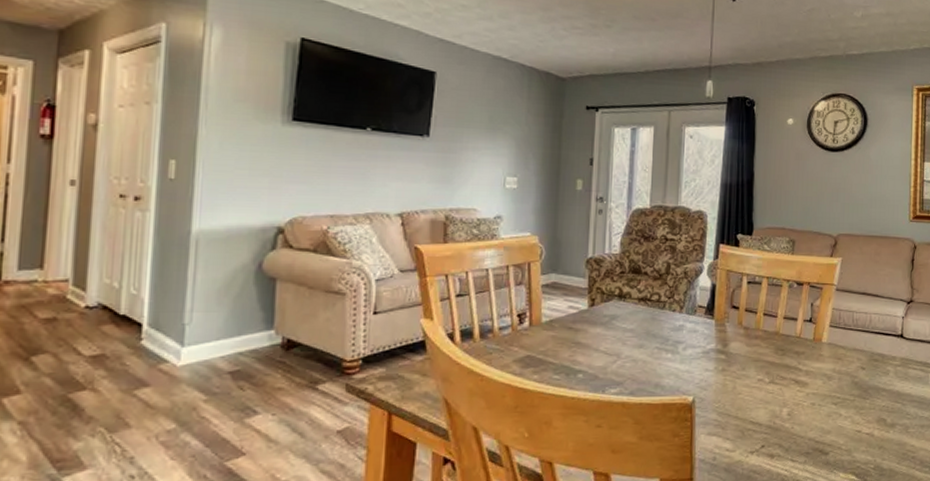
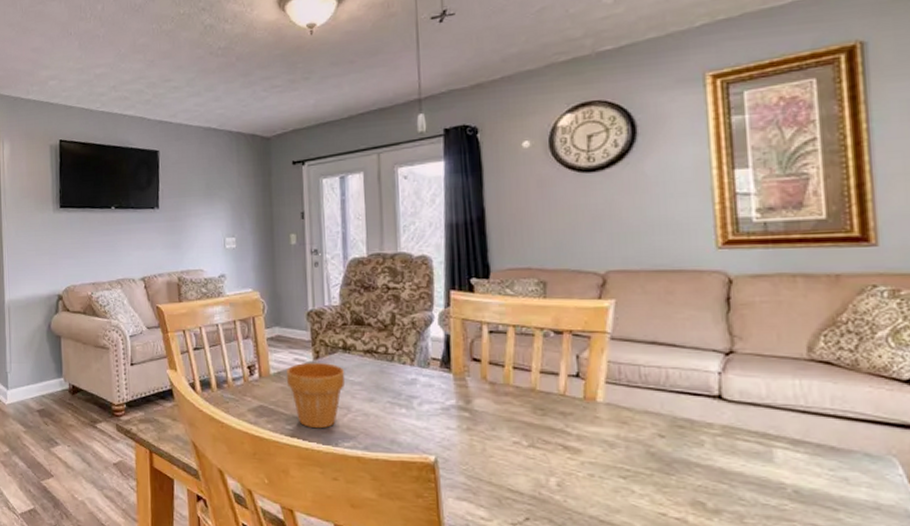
flower pot: none [558,311,619,377] -> present [286,363,345,429]

